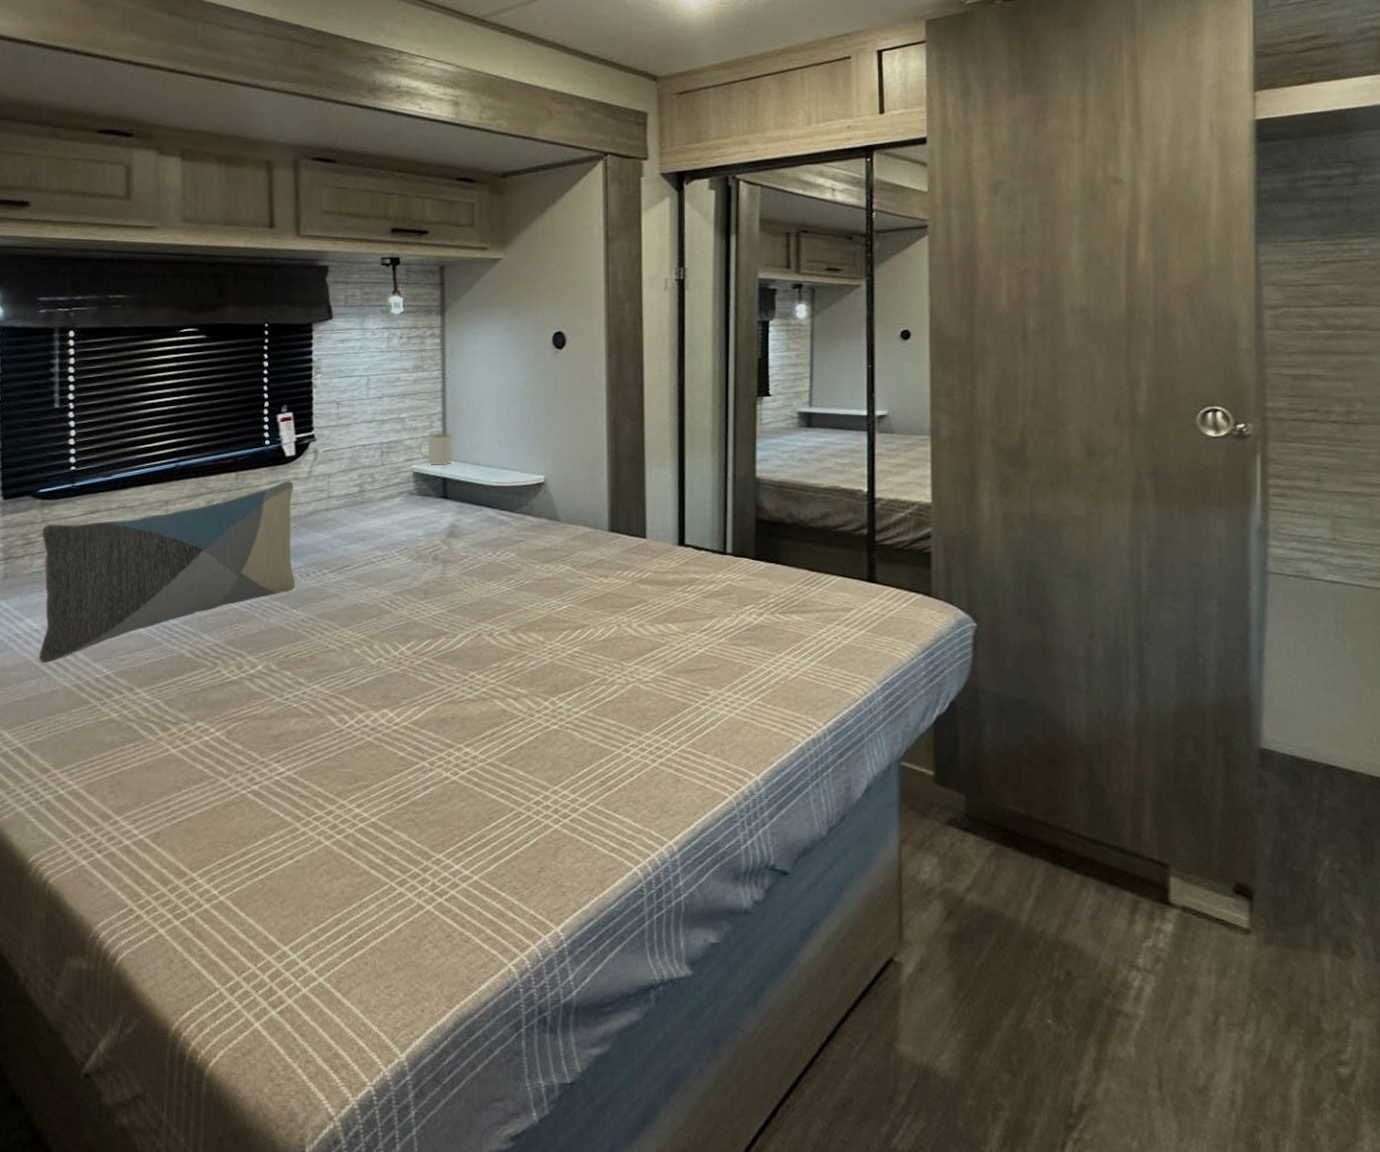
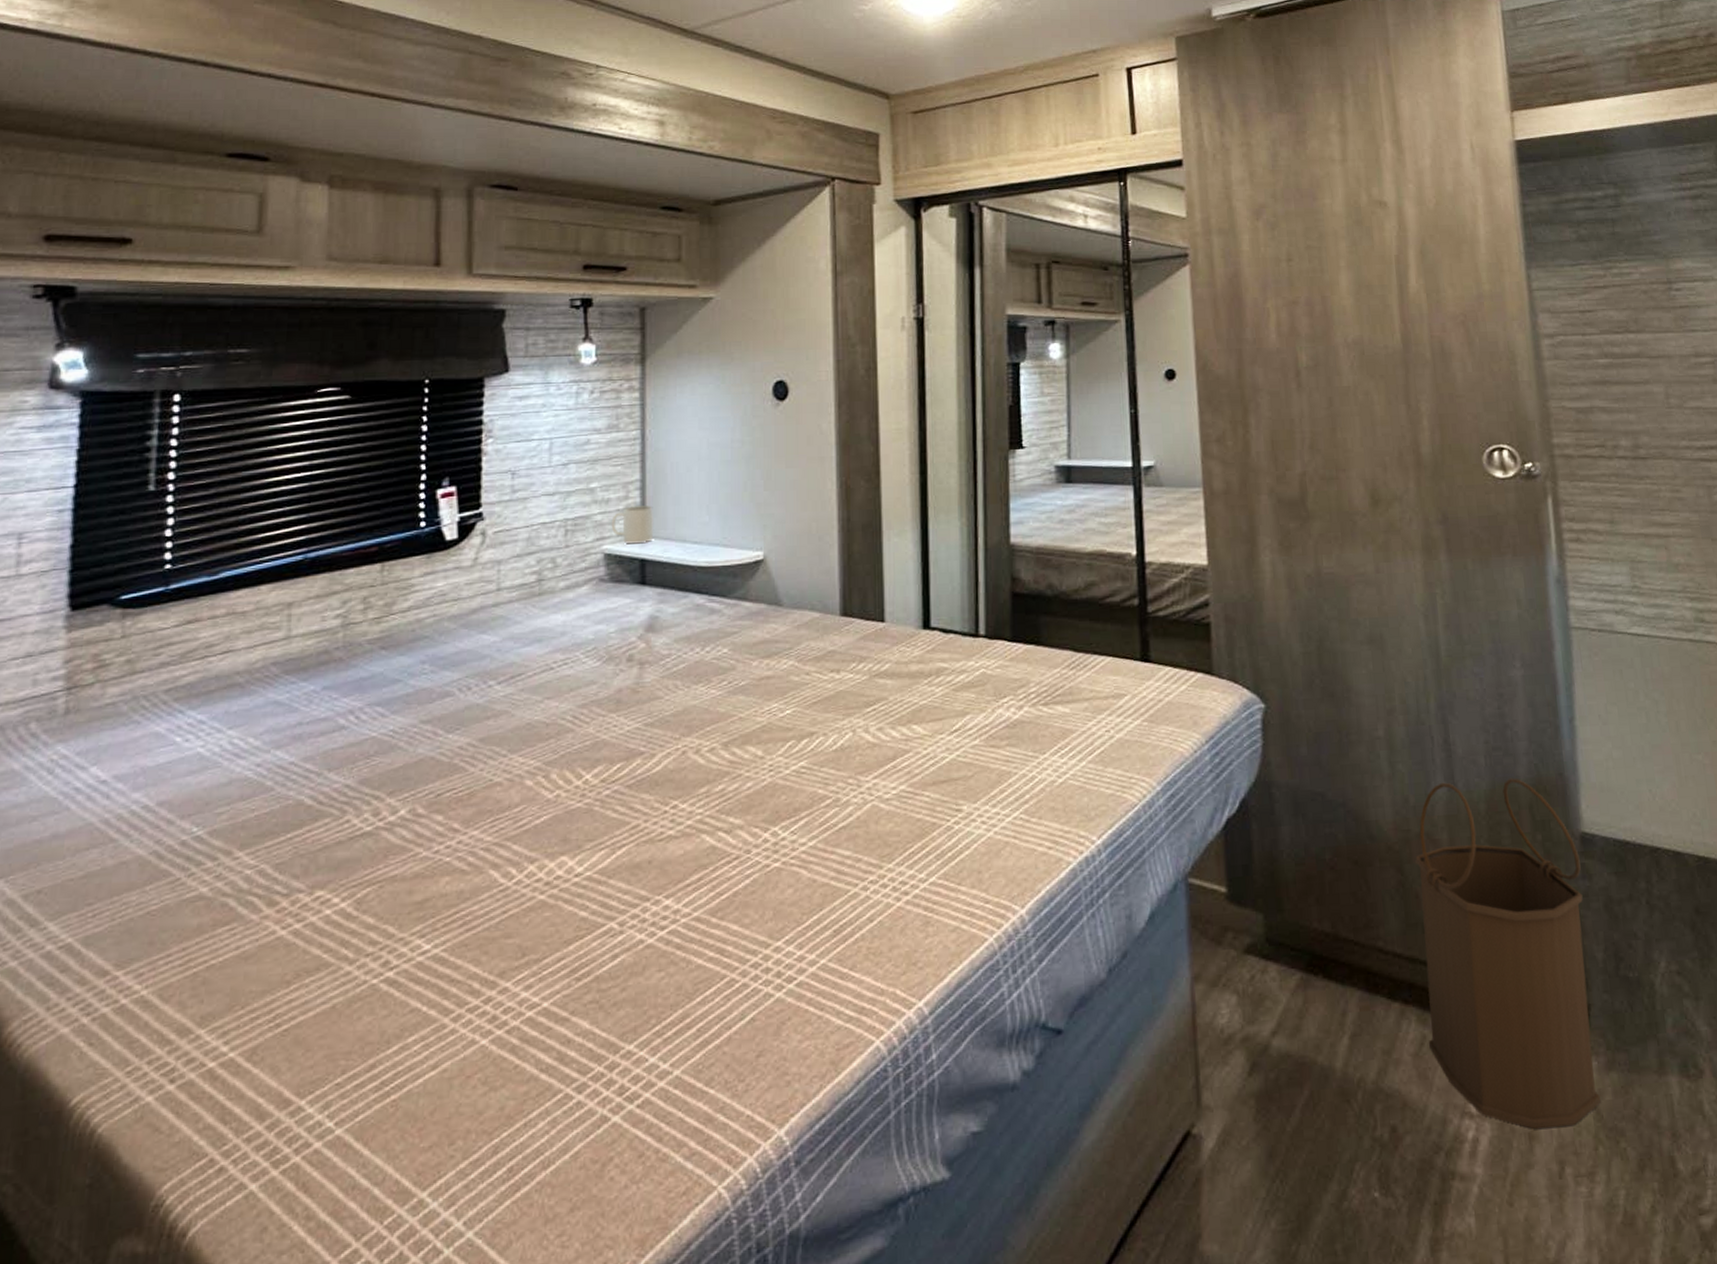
pillow: present [39,481,296,662] -> none [104,571,454,824]
basket: none [1104,698,1257,985] -> present [1415,777,1601,1130]

